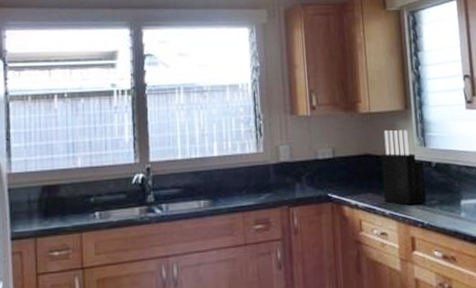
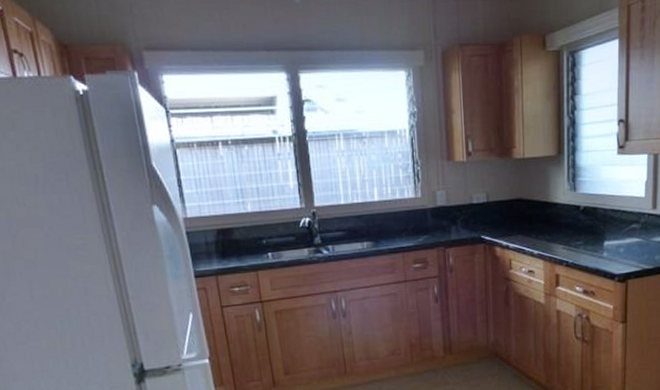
knife block: present [381,129,427,206] -> none [532,175,573,246]

